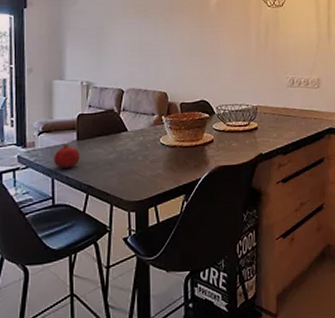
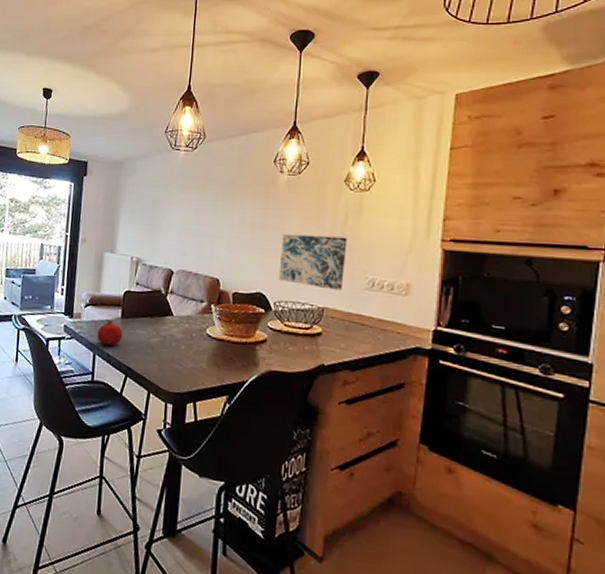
wall art: none [217,46,271,90] -> present [278,234,348,290]

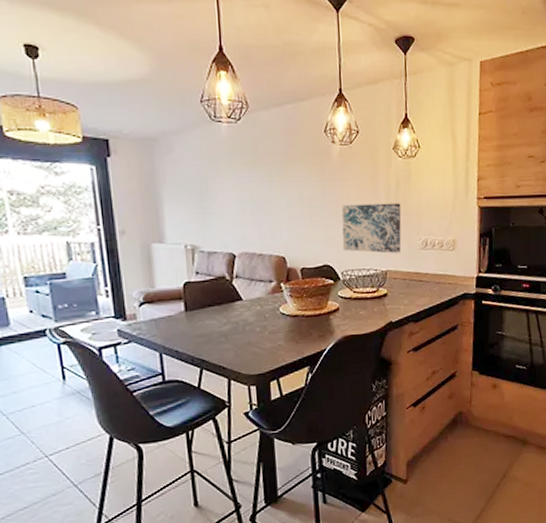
fruit: present [97,320,123,346] -> none [160,315,190,342]

